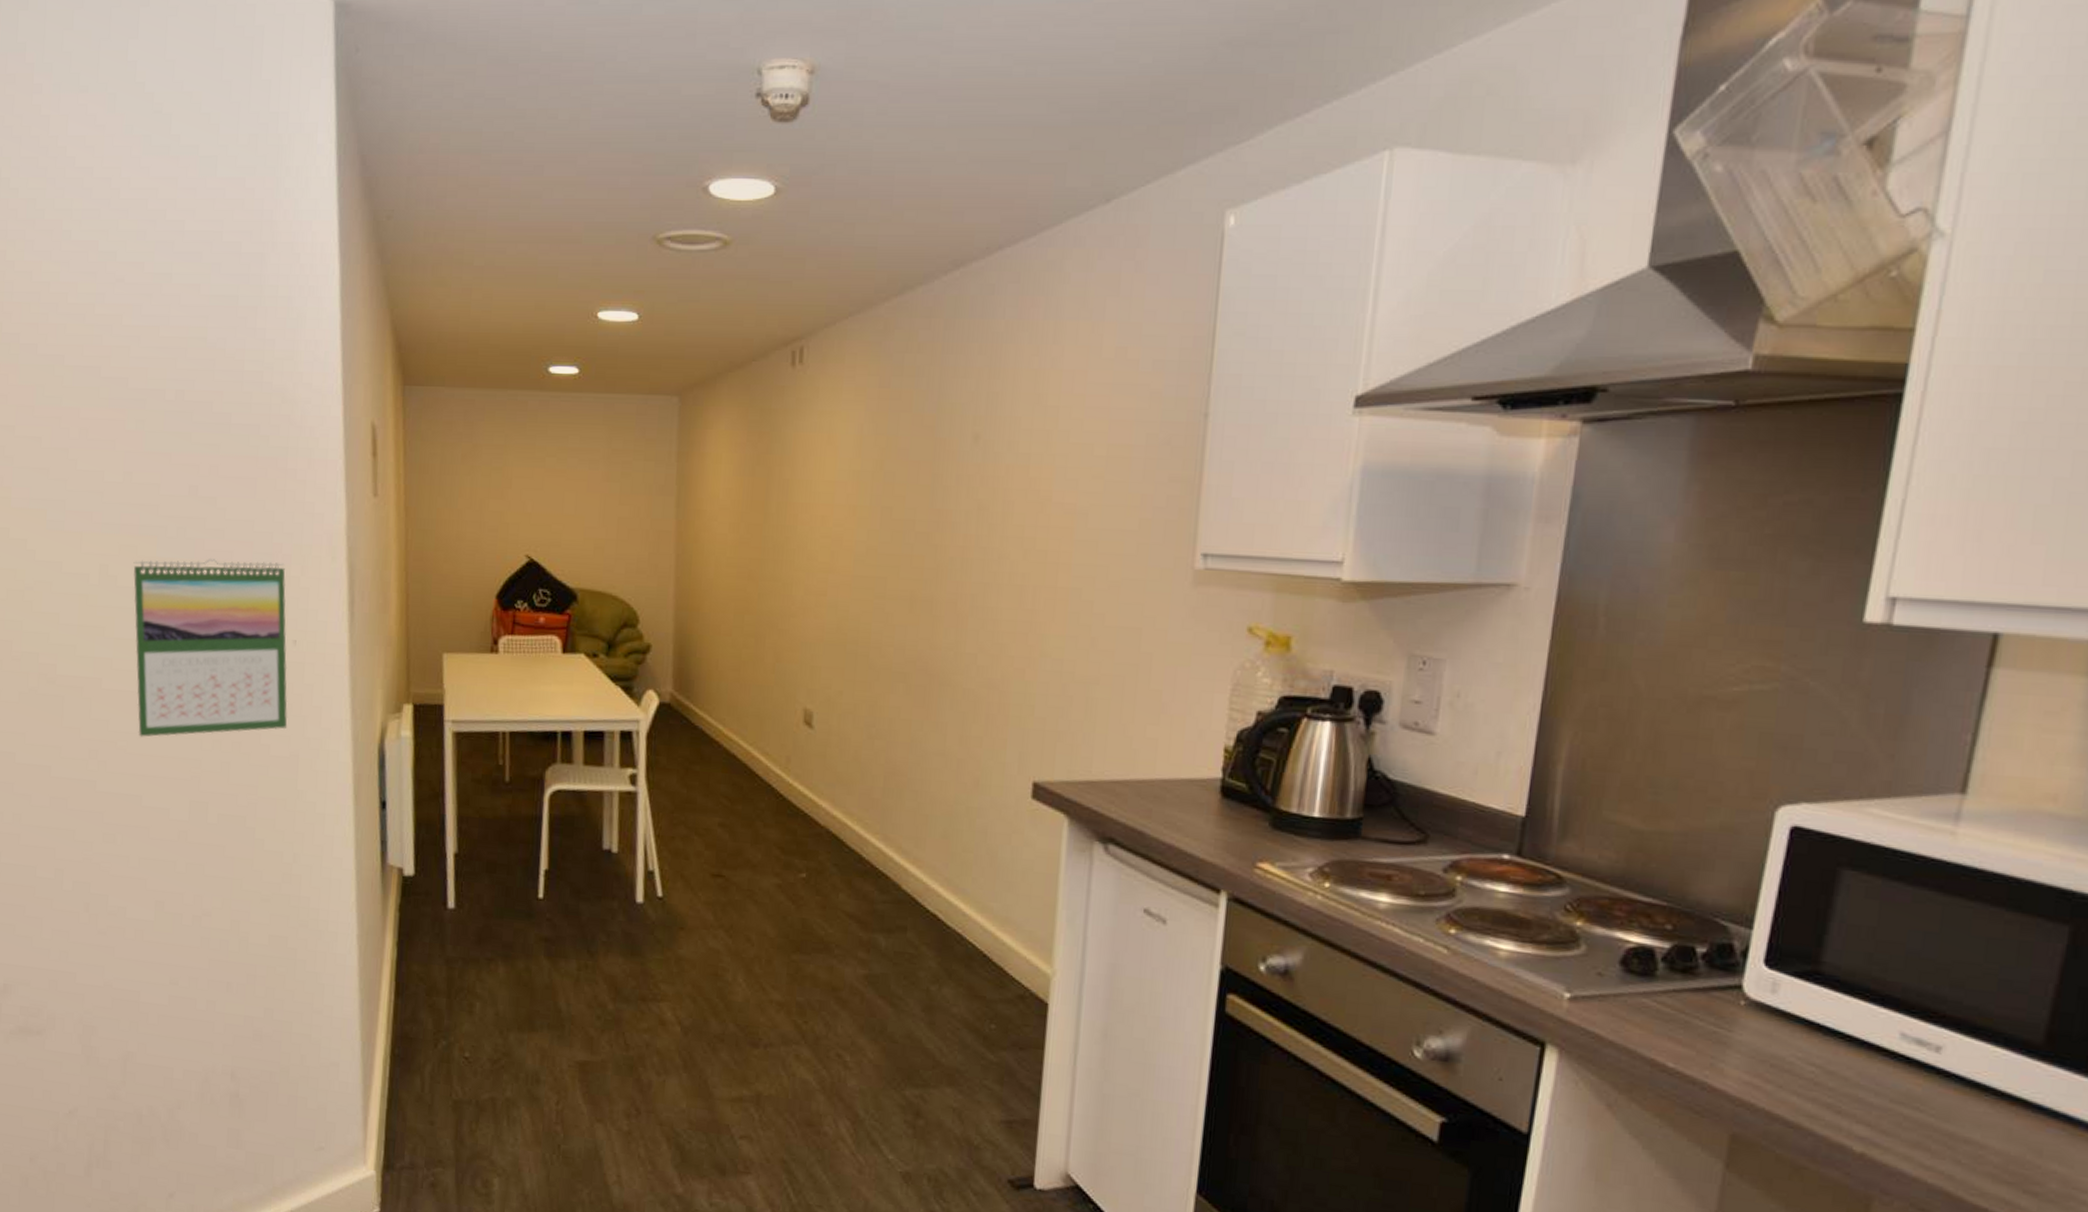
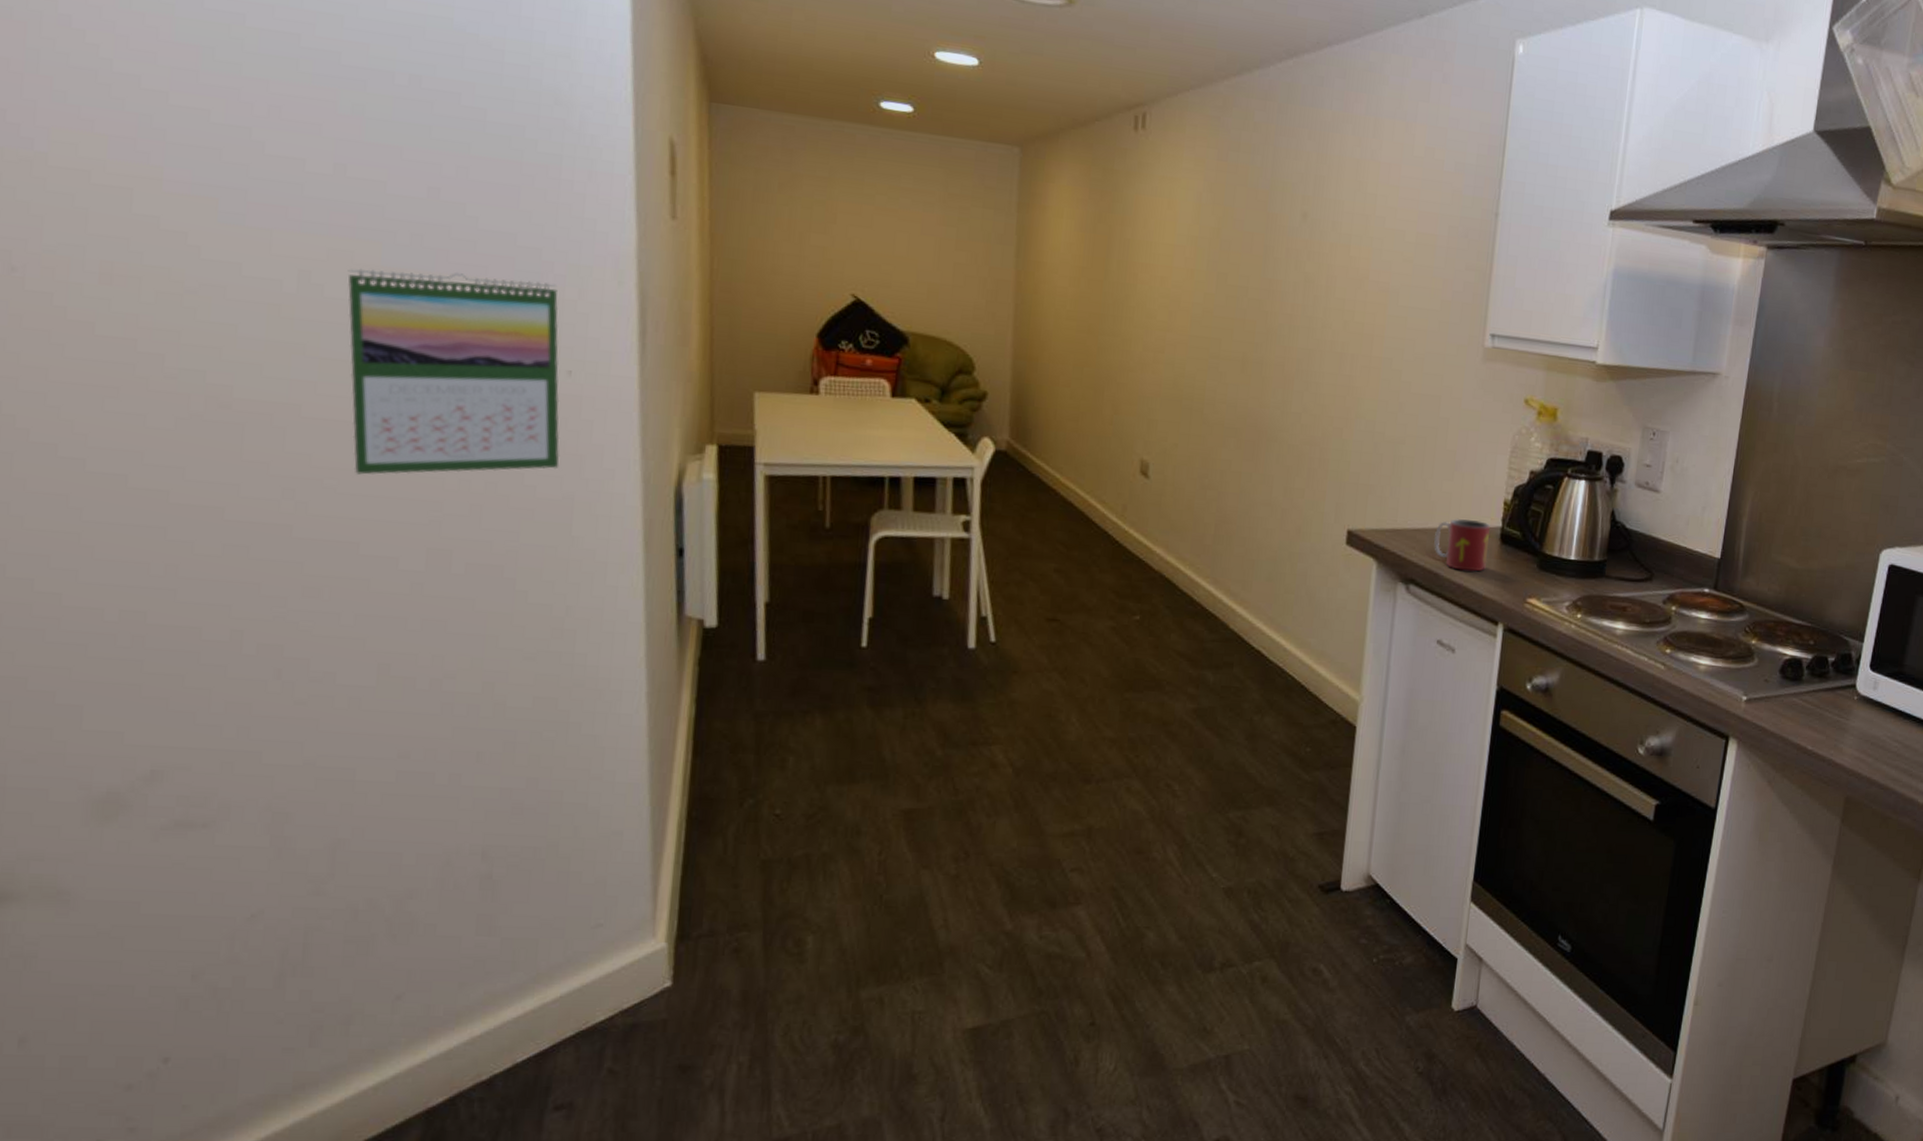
mug: none [1136,769,1207,831] -> present [1433,519,1490,572]

